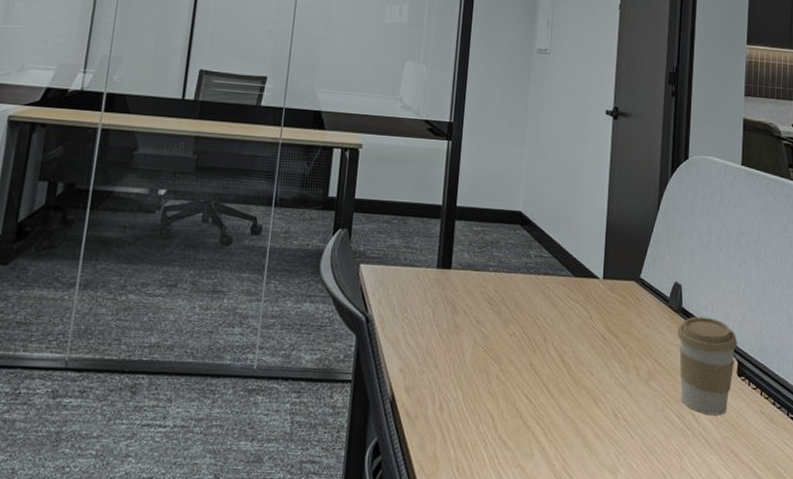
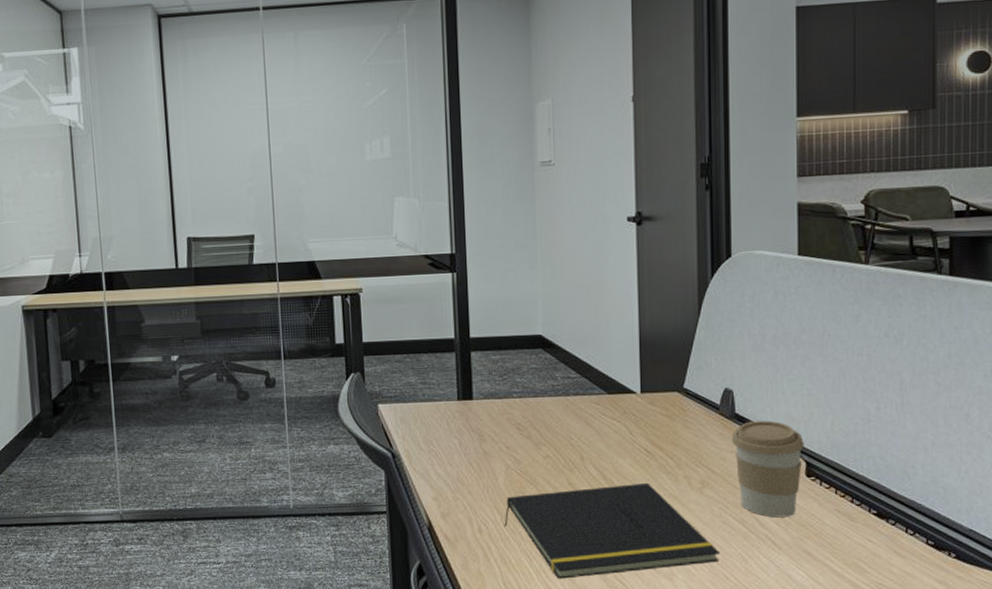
notepad: none [465,369,659,467] -> present [504,482,720,579]

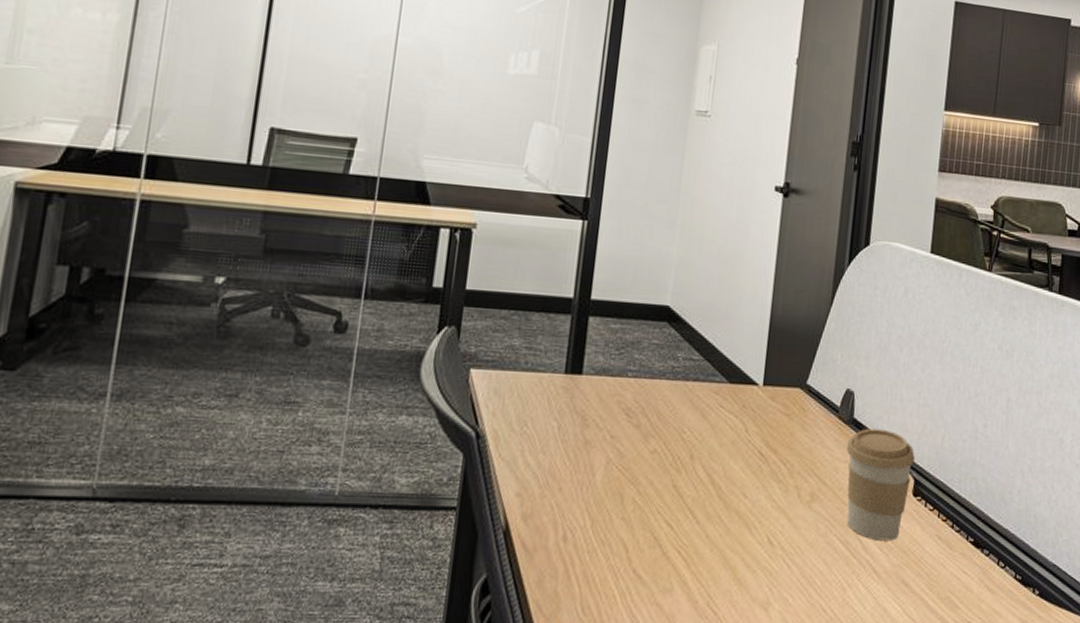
notepad: present [504,482,720,579] -> none [593,491,820,605]

